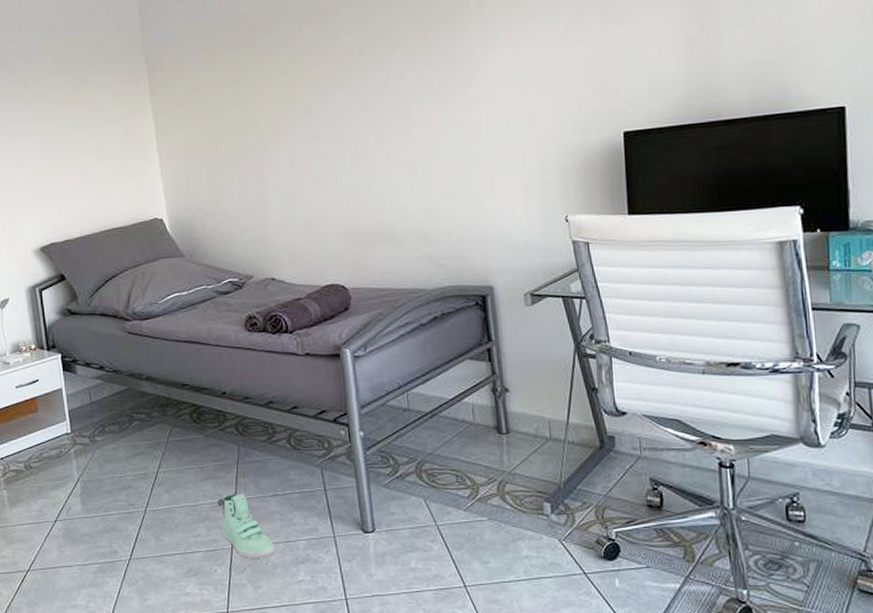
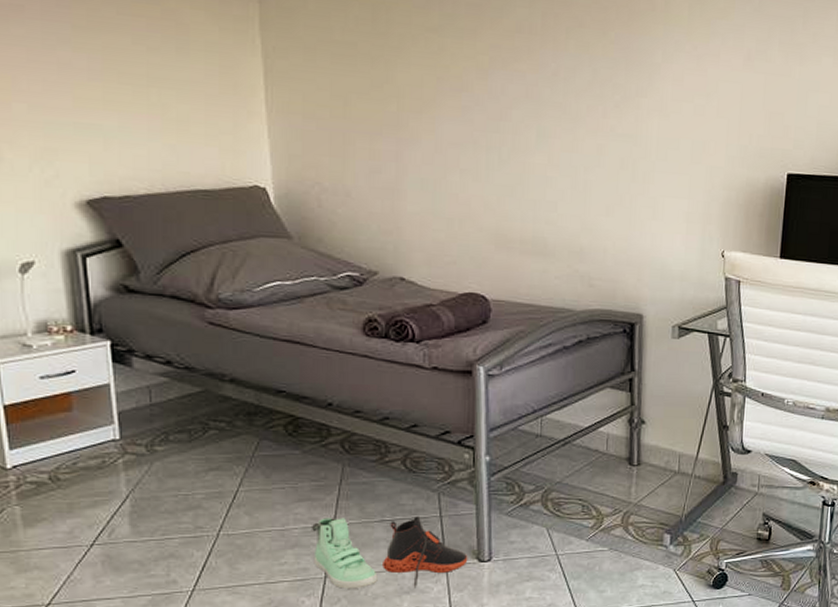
athletic shoe: none [279,490,354,558] -> present [383,515,468,588]

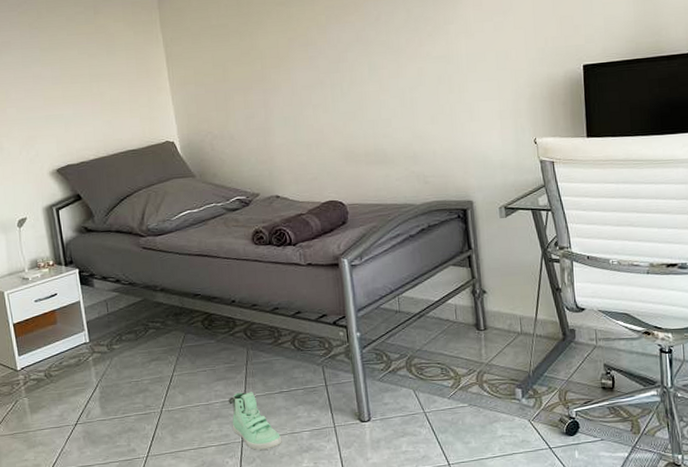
athletic shoe: present [383,515,468,588] -> none [284,386,352,447]

